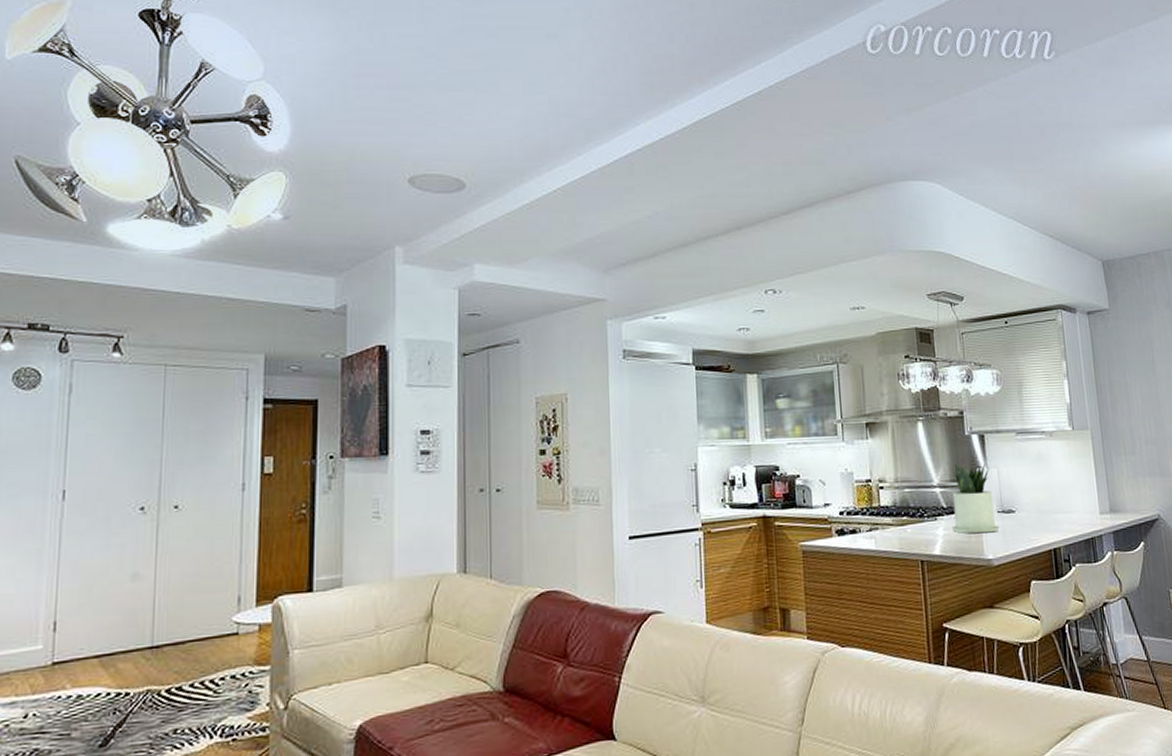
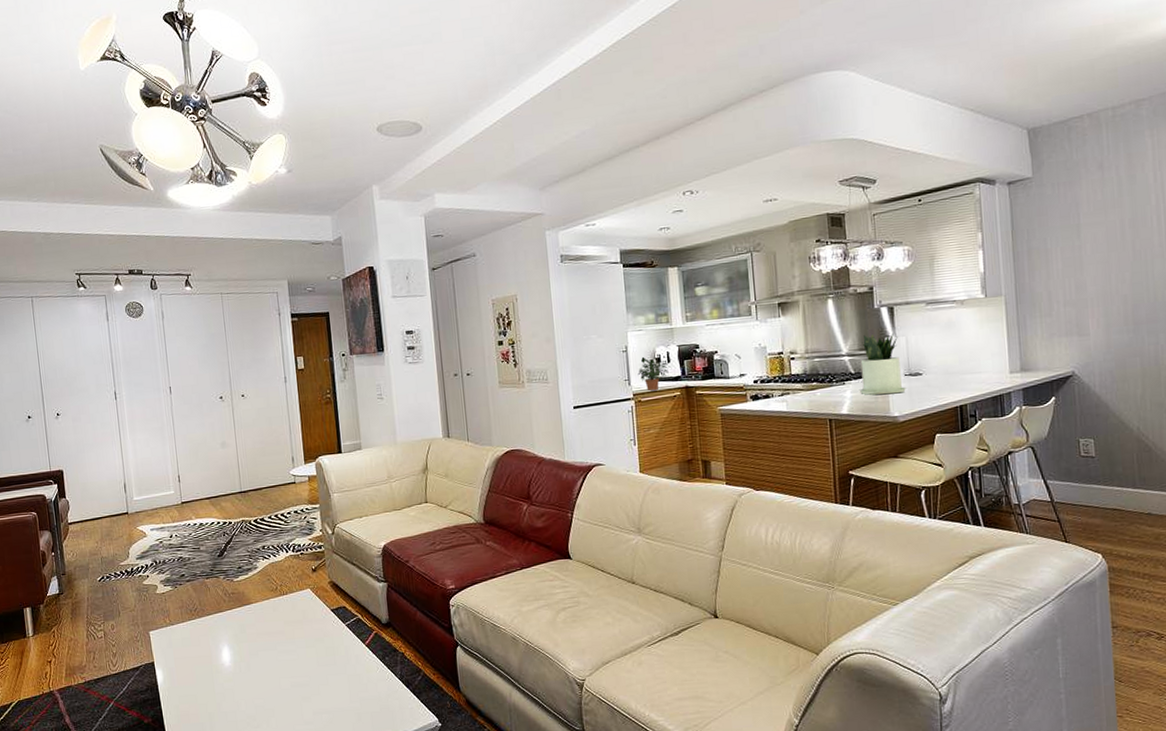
potted plant: none [708,477,744,521] -> present [637,356,669,392]

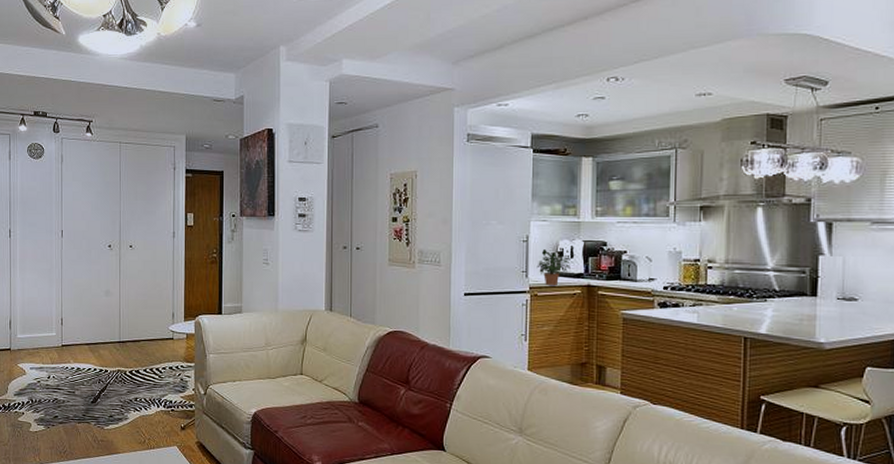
planter: present [859,332,906,395] -> none [782,250,837,318]

